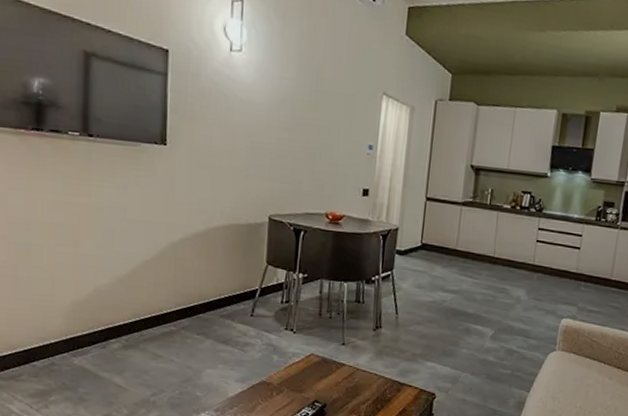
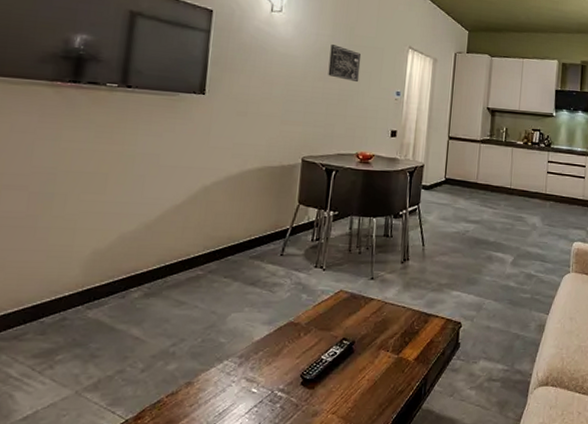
wall art: none [293,90,330,133] -> present [328,44,361,82]

